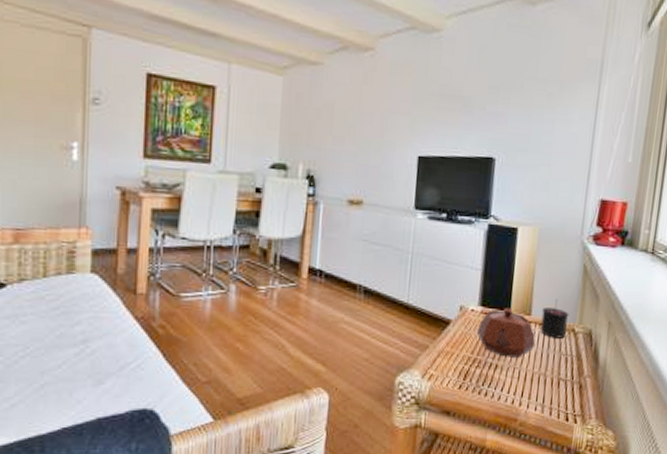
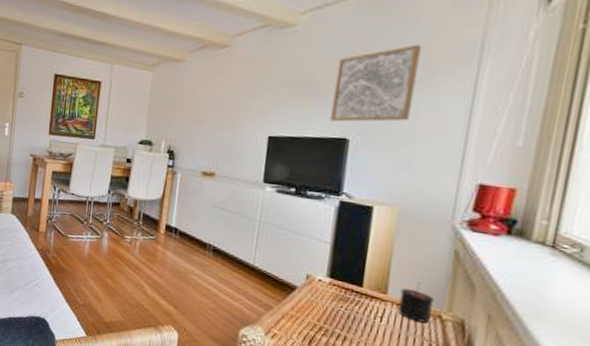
teapot: present [476,308,536,357] -> none [323,283,392,334]
wall art: none [477,60,555,140] -> present [329,44,422,122]

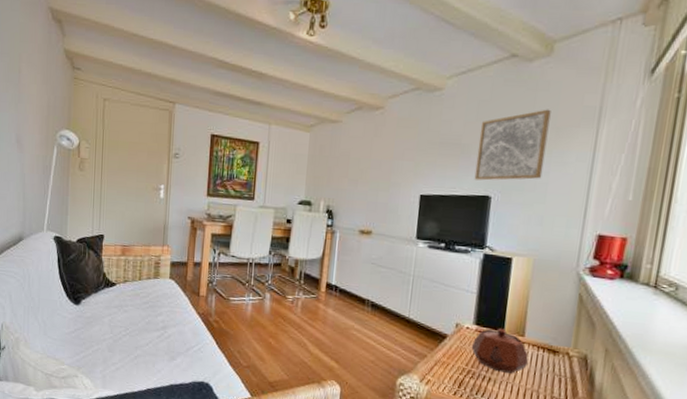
teapot: none [323,283,392,334] -> present [471,328,529,373]
candle: present [397,282,435,324] -> none [533,324,564,360]

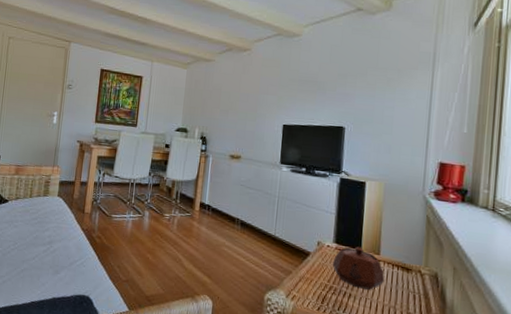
wall art: present [474,109,551,181] -> none [329,54,393,114]

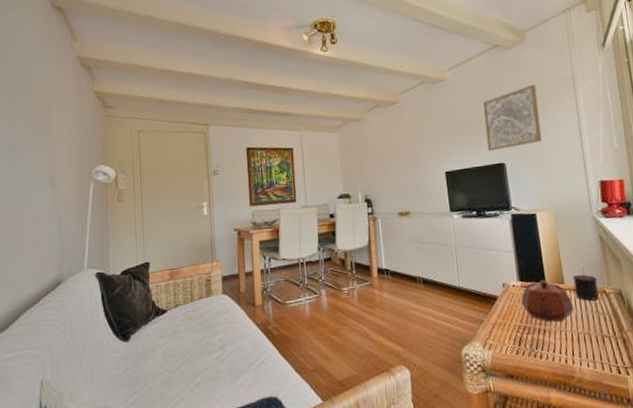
wall art: none [329,54,393,114] -> present [482,84,542,151]
candle: none [388,243,415,278] -> present [573,267,599,301]

